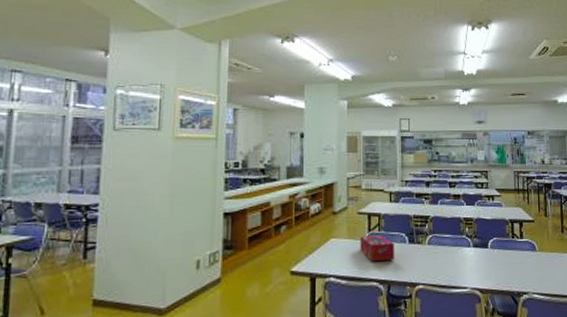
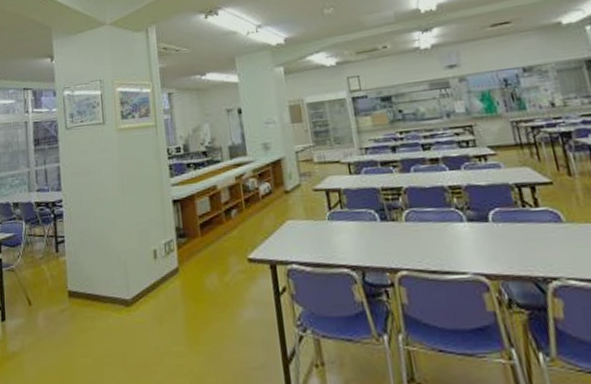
tissue box: present [360,236,394,262] -> none [319,214,365,245]

